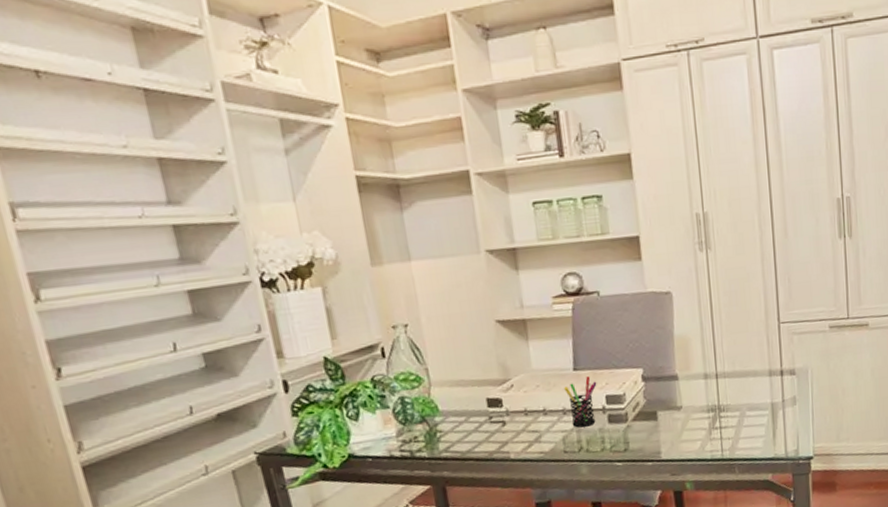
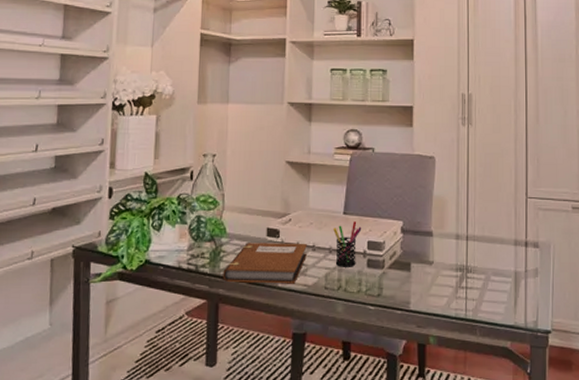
notebook: none [444,409,538,463] -> present [223,243,307,284]

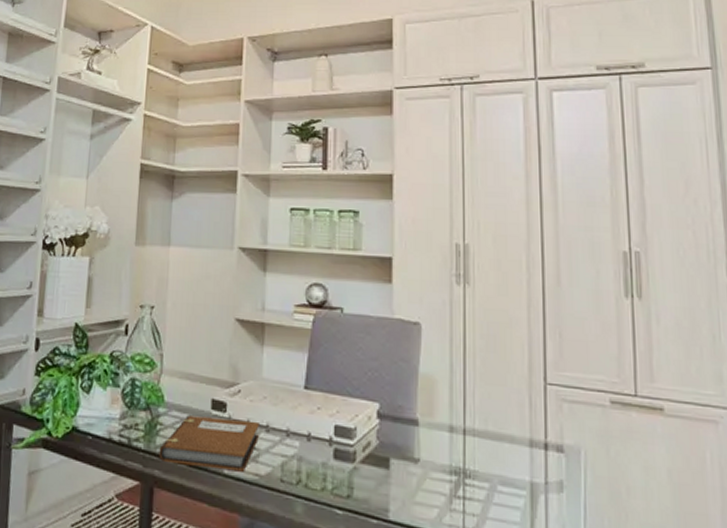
pen holder: present [333,221,362,267] -> none [292,399,327,457]

